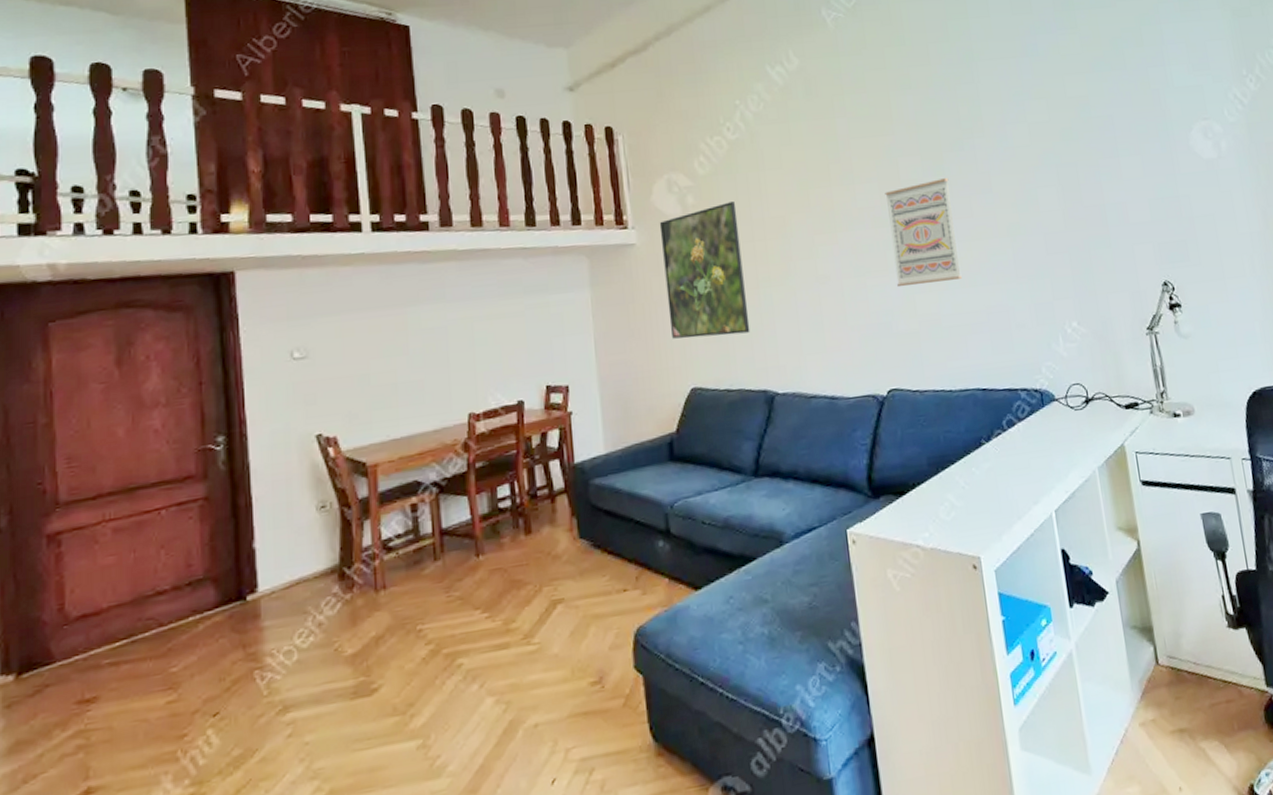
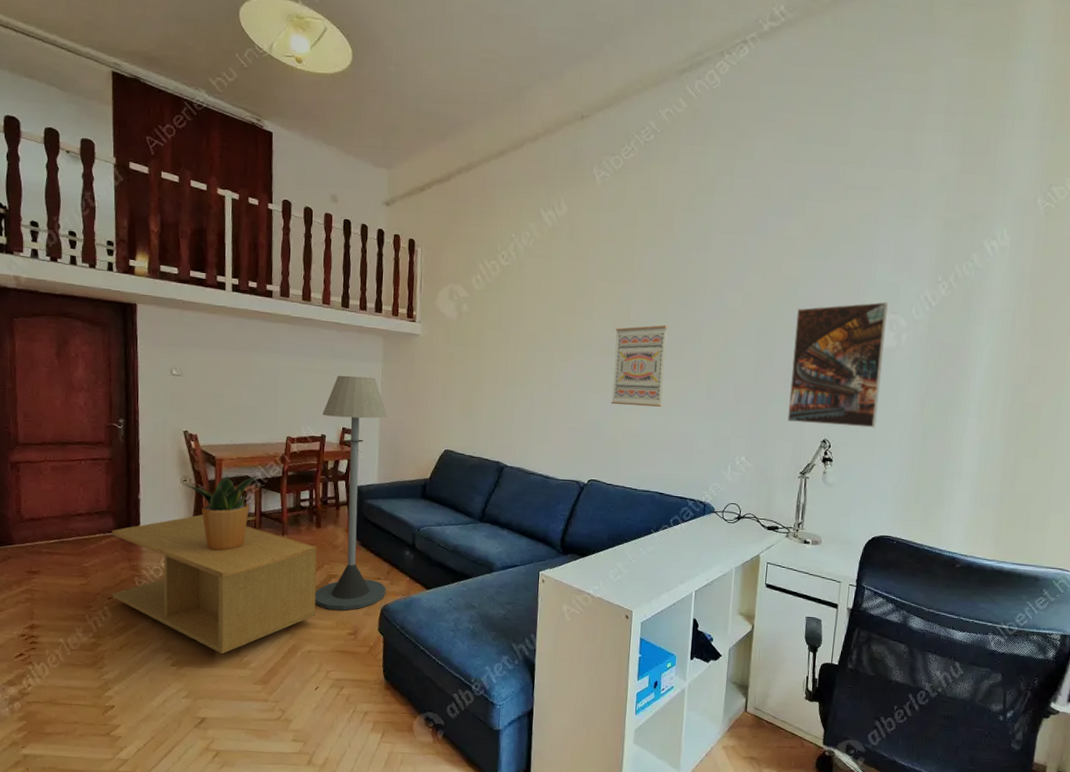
coffee table: none [212,552,539,762] -> present [111,515,318,654]
potted plant: none [320,476,444,602] -> present [182,475,265,551]
floor lamp: none [516,310,638,654] -> present [314,375,387,611]
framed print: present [659,202,751,339] -> none [436,315,499,417]
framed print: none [1095,108,1220,269] -> present [787,302,888,428]

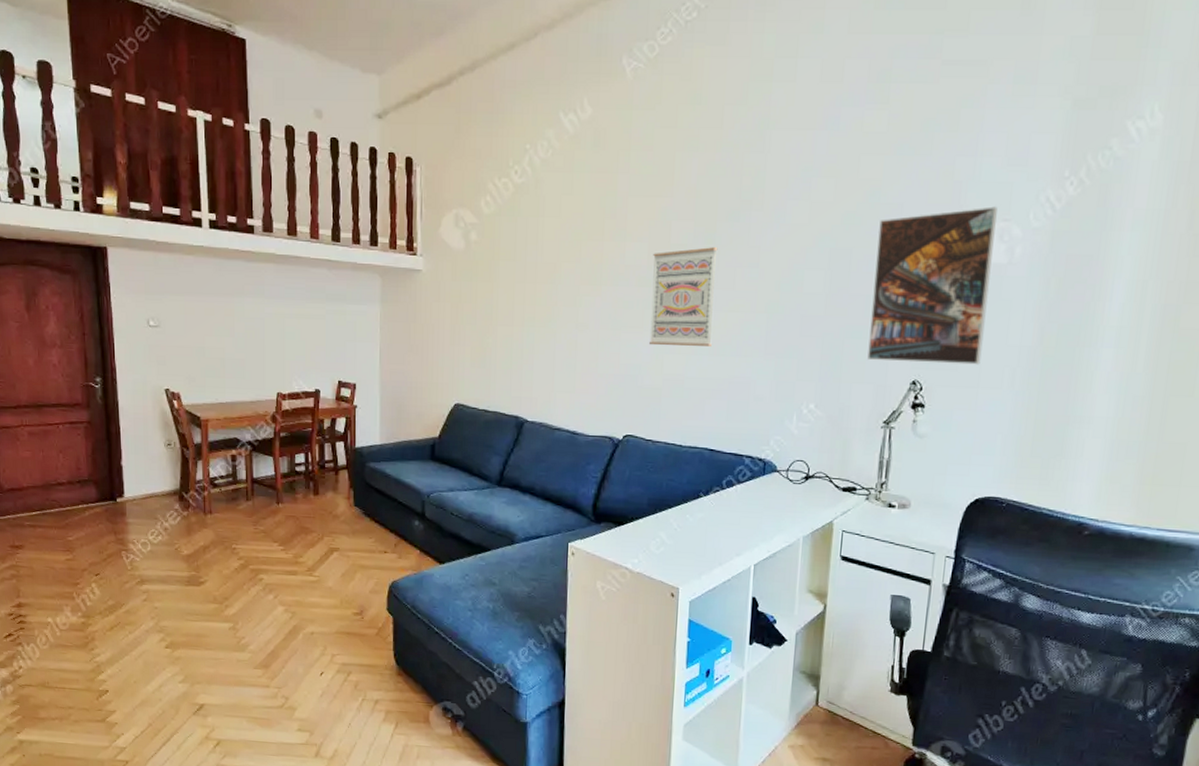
coffee table: present [111,515,318,654] -> none [94,482,317,635]
potted plant: present [182,475,265,551] -> none [167,437,256,522]
floor lamp: present [314,375,387,611] -> none [315,320,394,588]

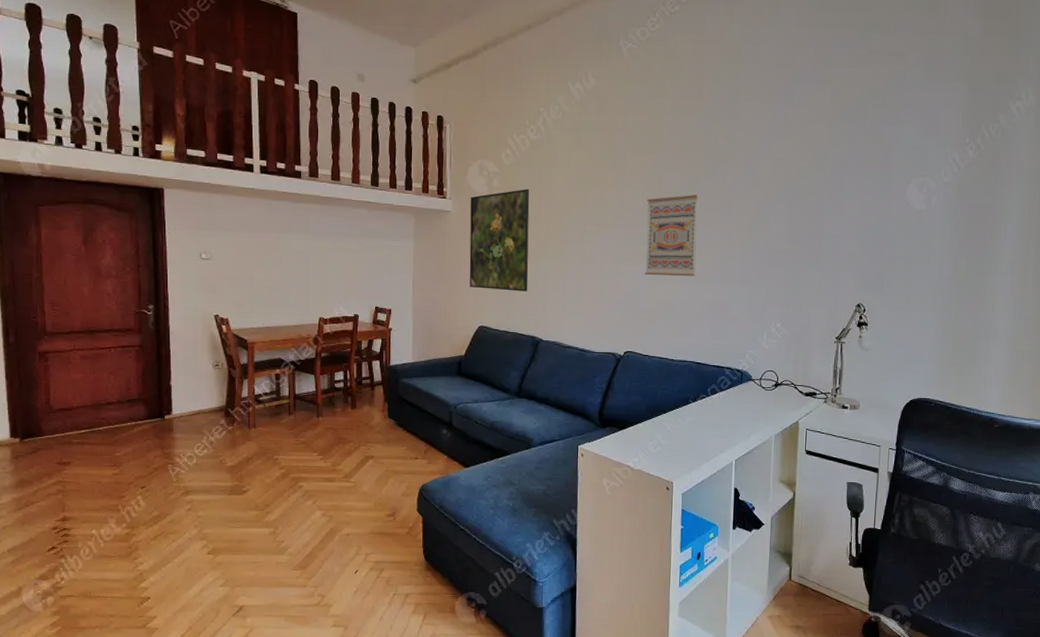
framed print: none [443,243,514,364] -> present [469,189,530,292]
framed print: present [867,206,998,365] -> none [822,165,917,291]

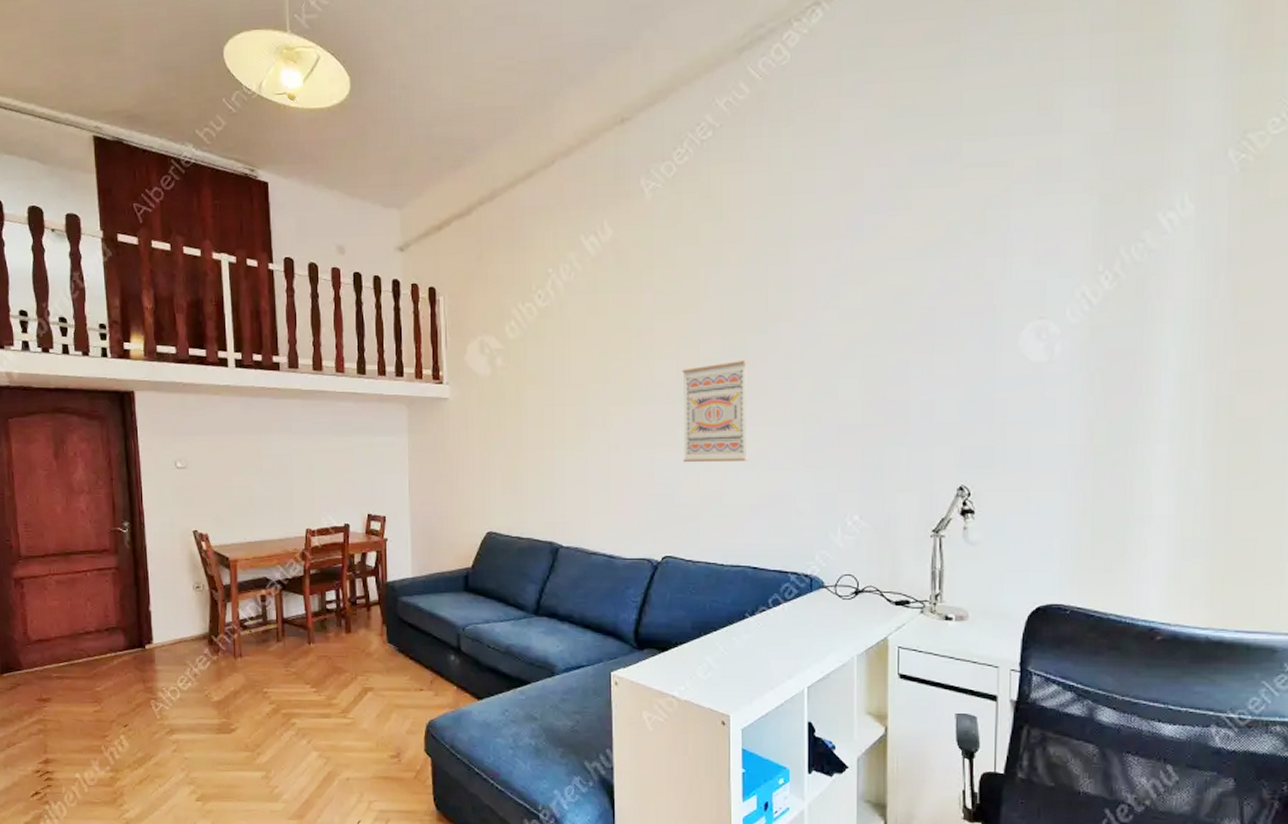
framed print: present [469,189,530,292] -> none [470,367,543,489]

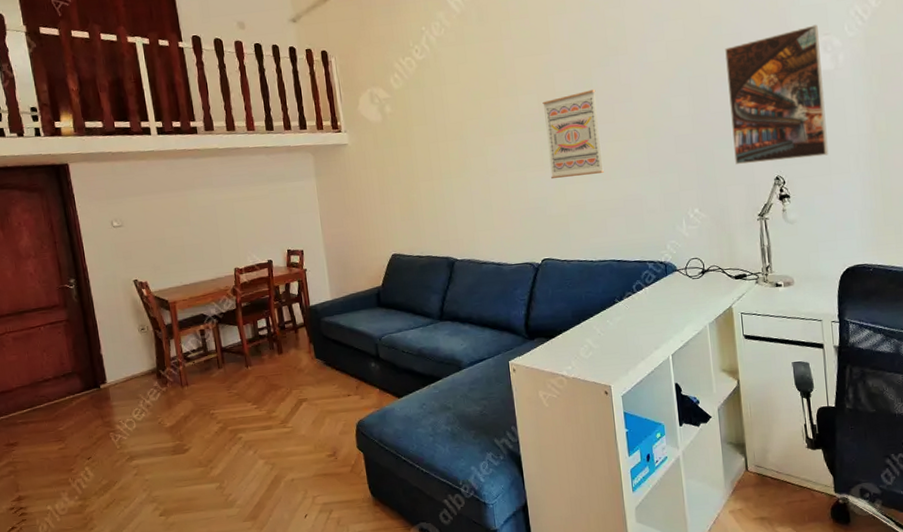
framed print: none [910,305,1032,468] -> present [725,24,829,165]

